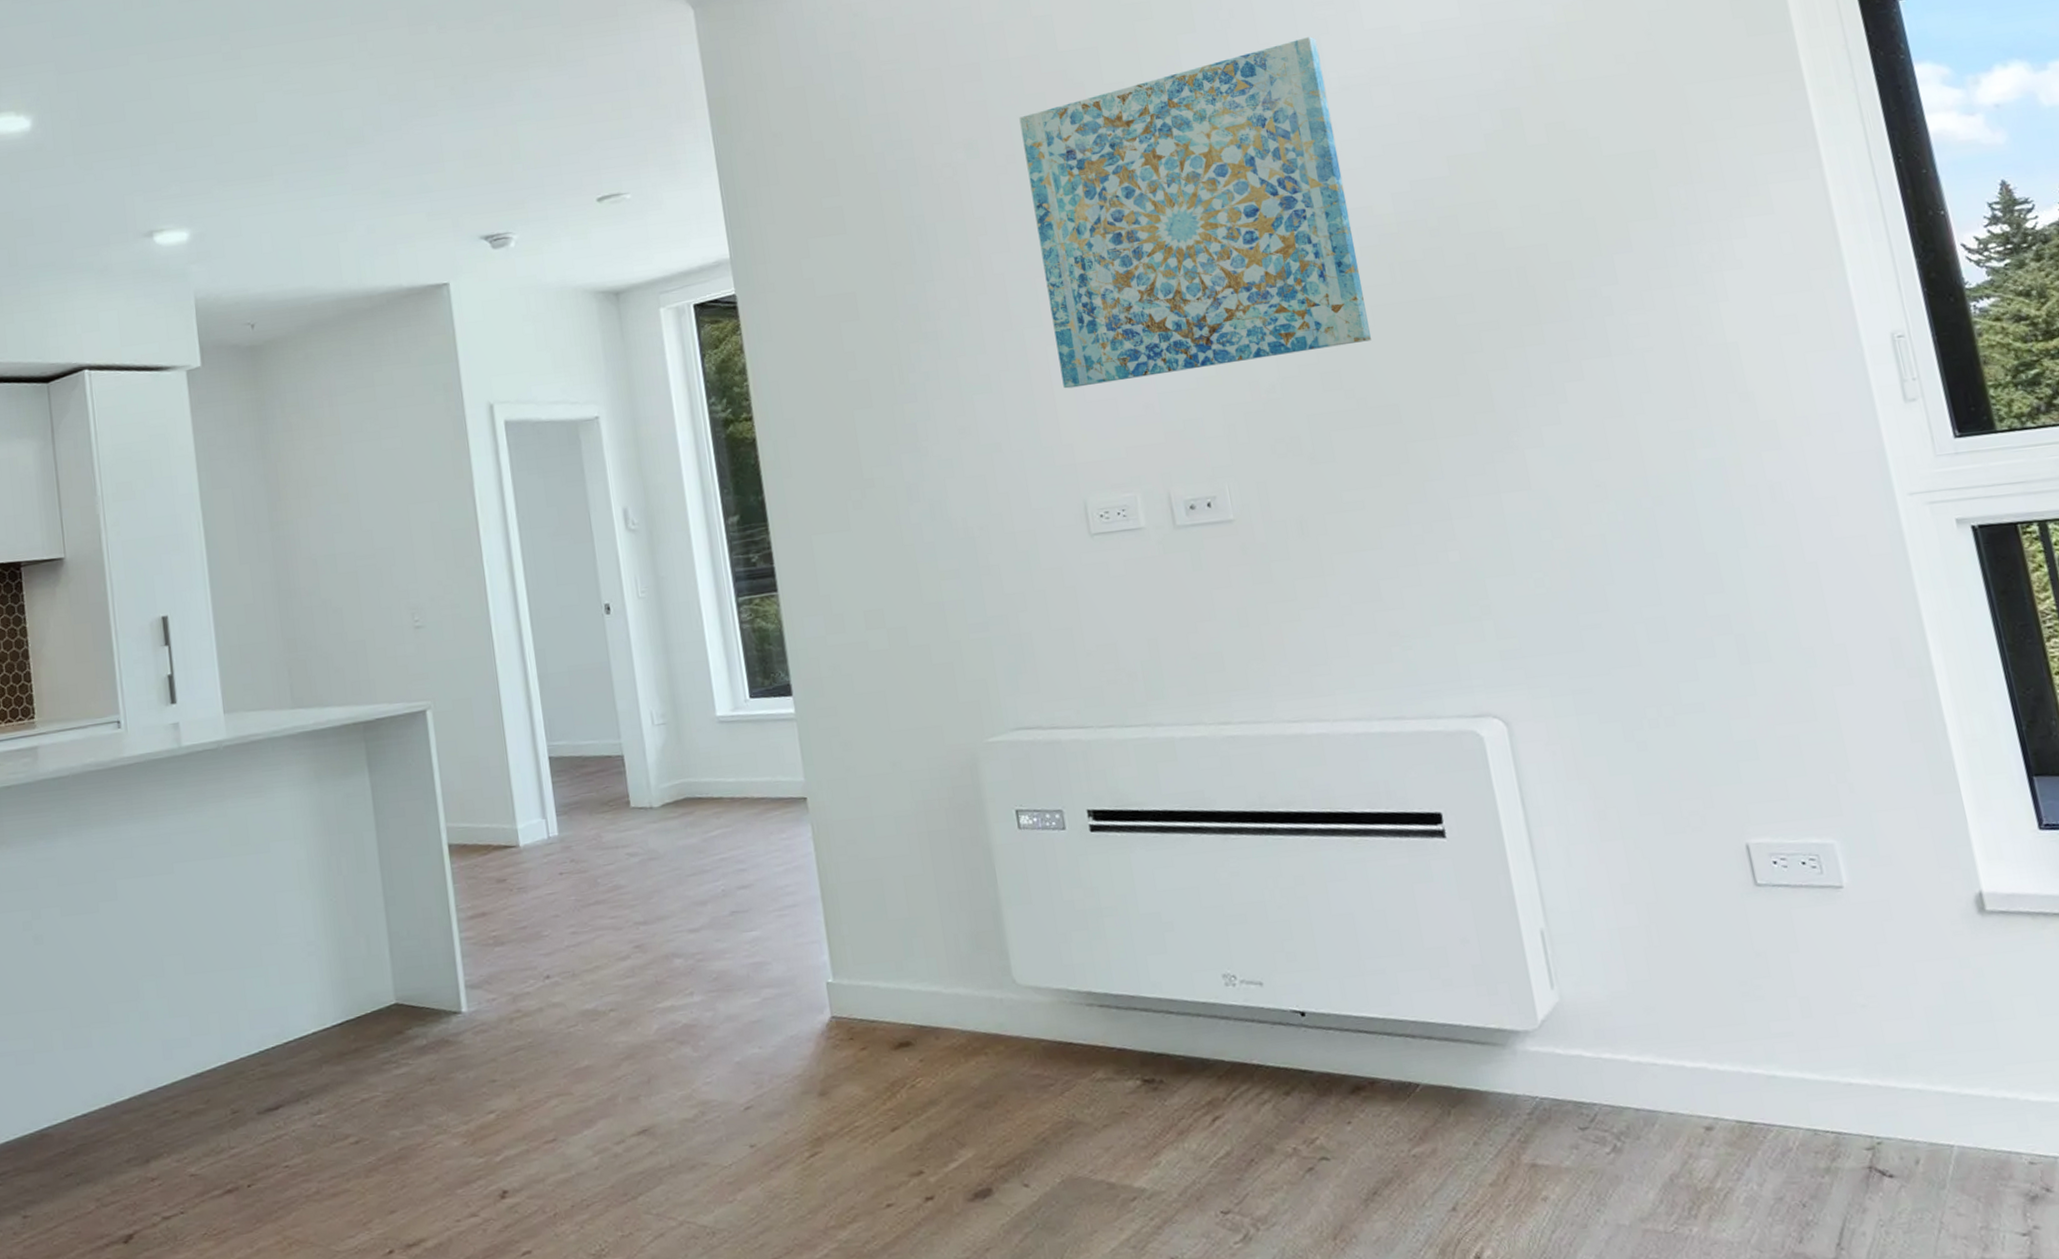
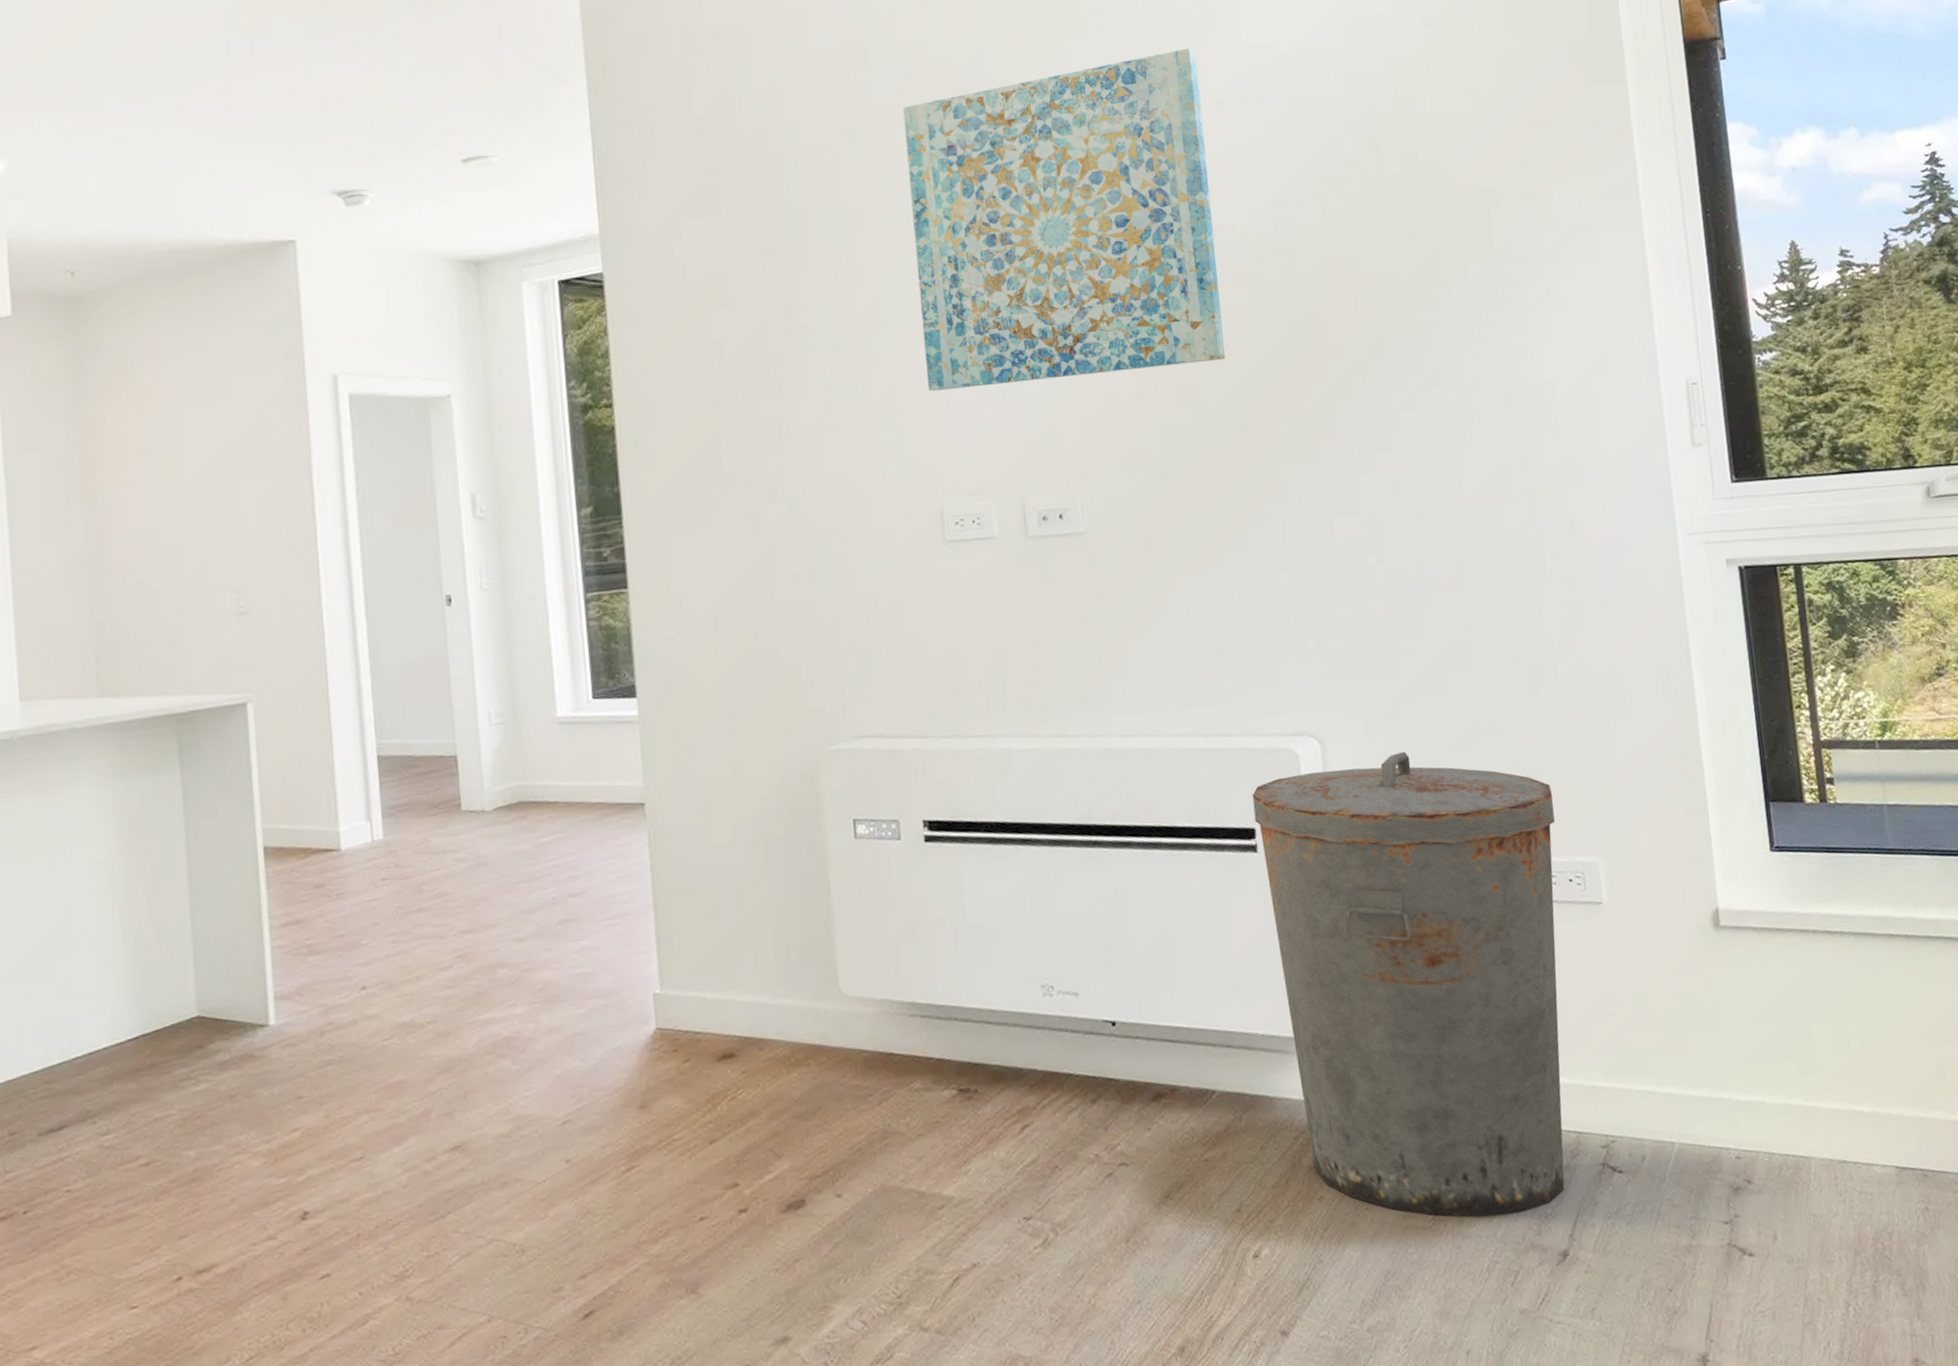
trash can: none [1435,731,1826,1222] -> present [1252,751,1565,1218]

